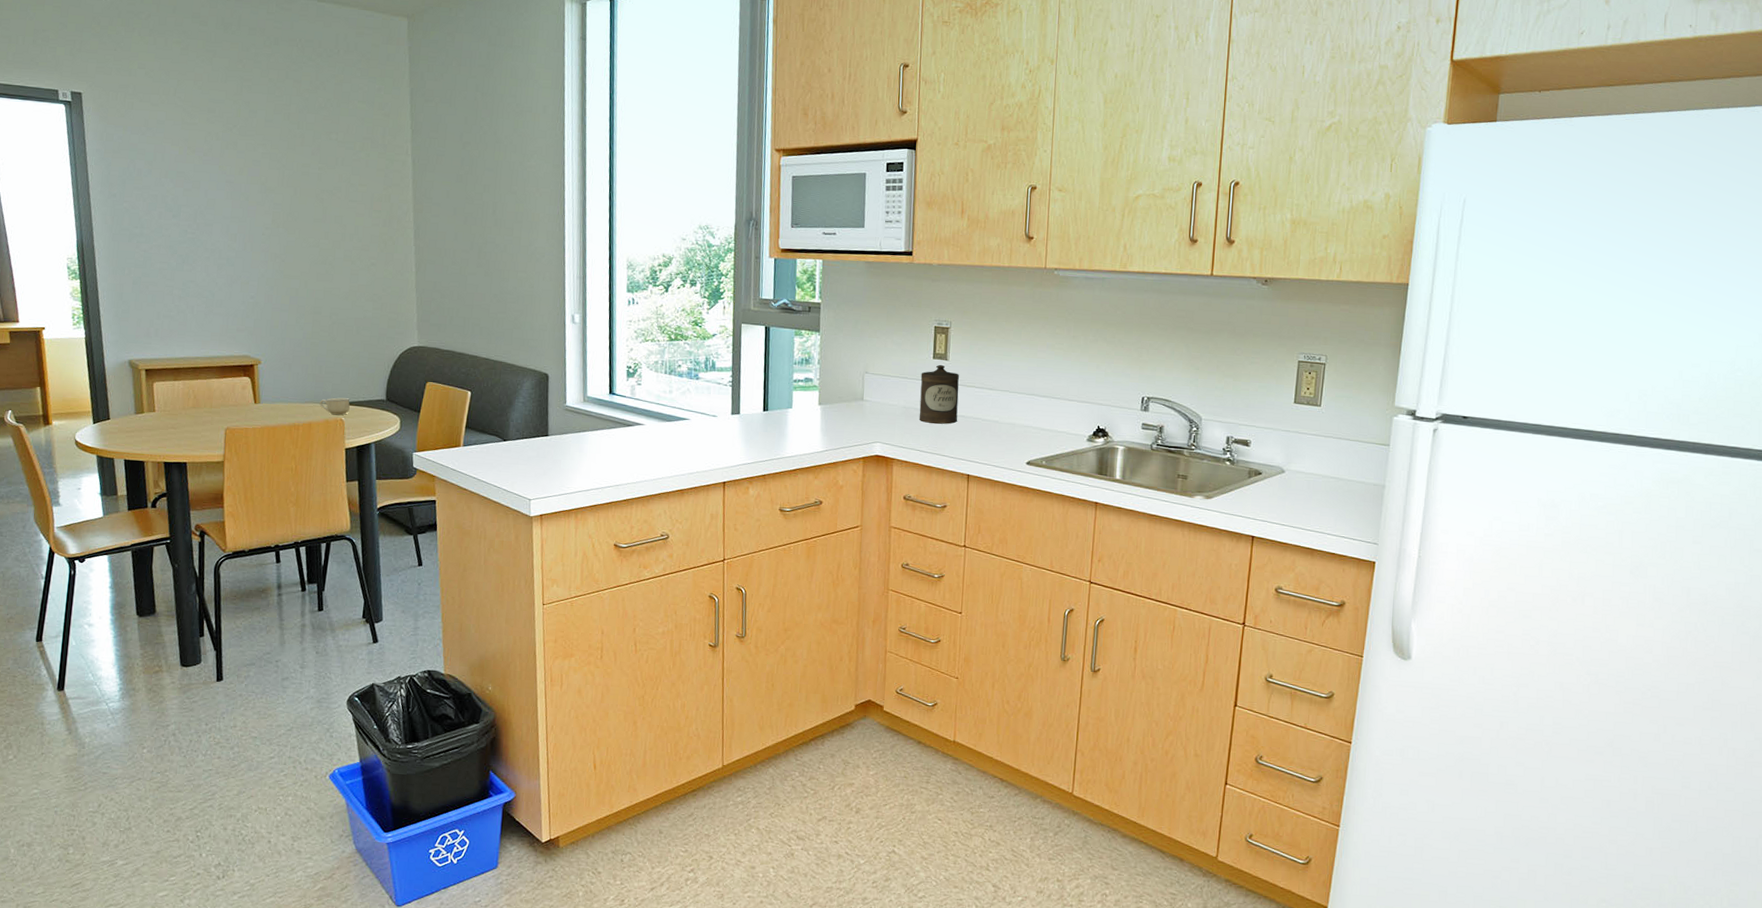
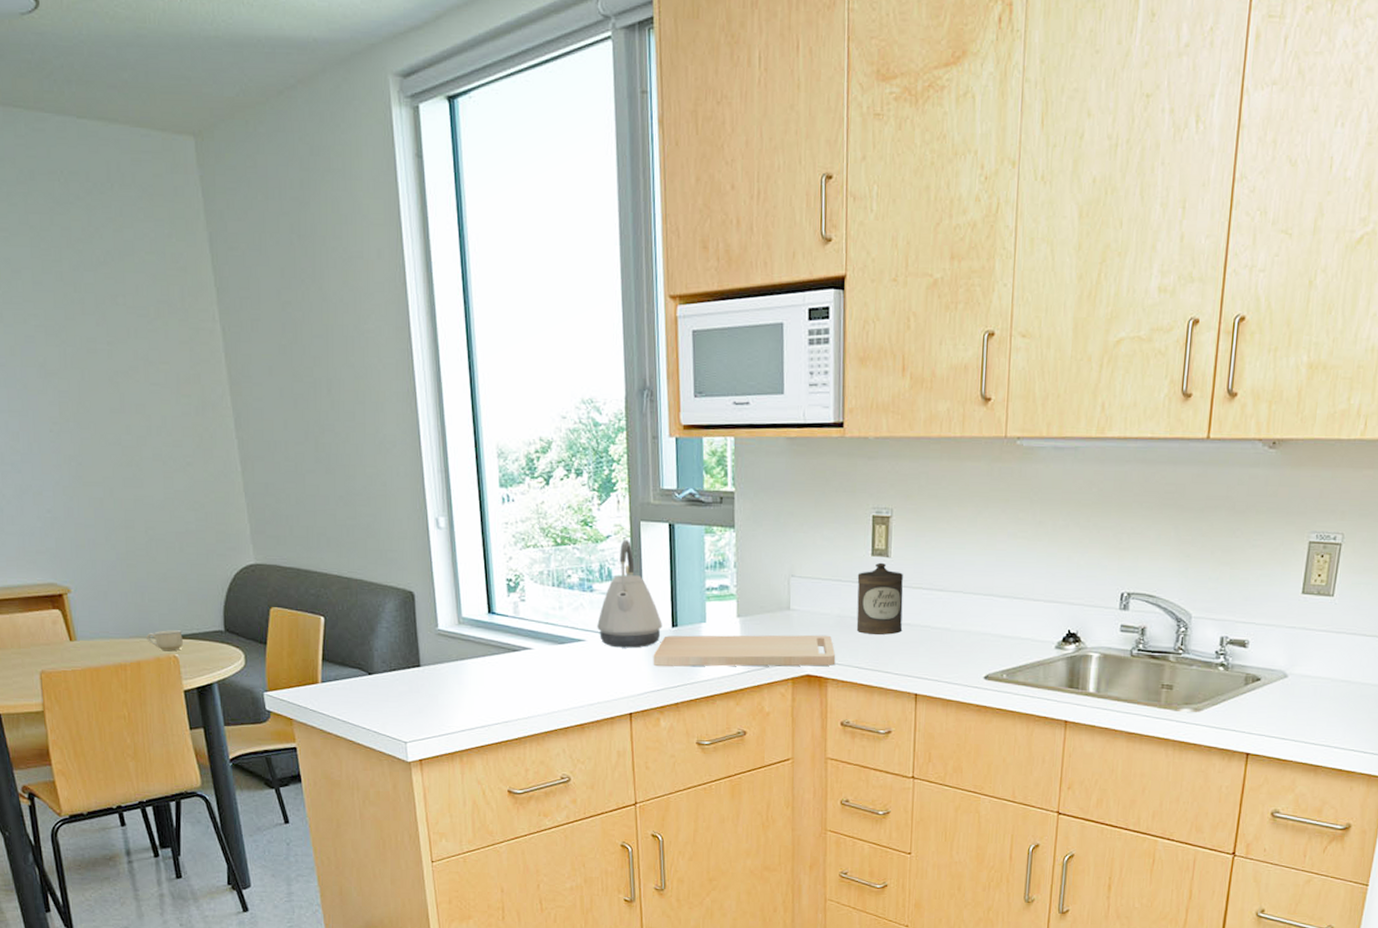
kettle: none [700,338,756,428] -> present [597,540,662,648]
cutting board: none [745,418,901,448] -> present [653,634,836,667]

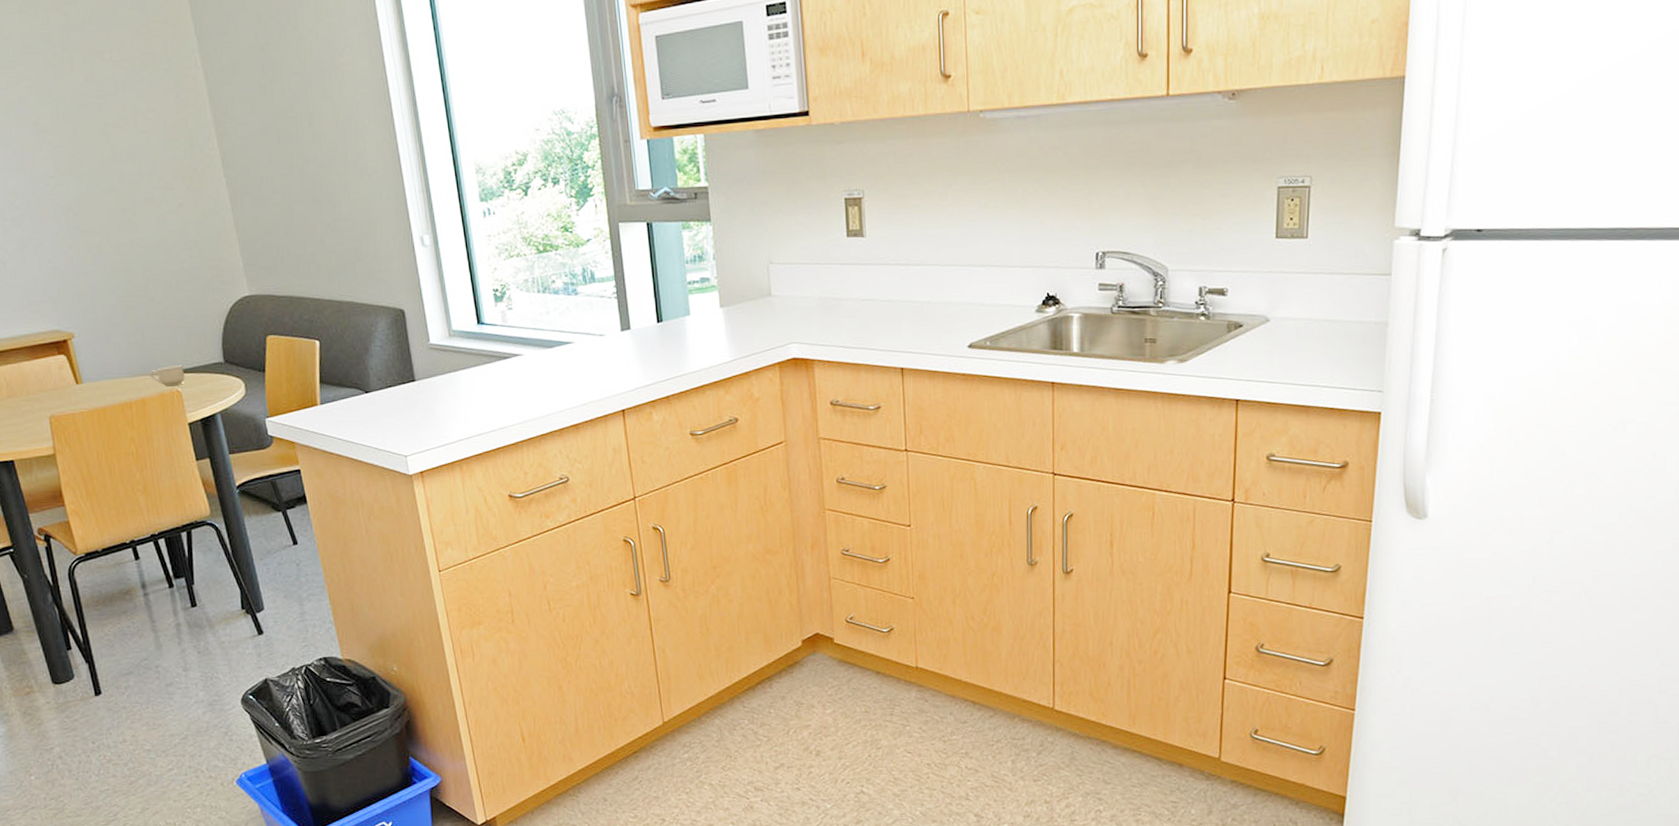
kettle: present [597,540,662,648] -> none [584,242,648,347]
cutting board: present [653,634,836,667] -> none [641,317,820,361]
canister: present [856,562,903,635] -> none [834,242,882,314]

